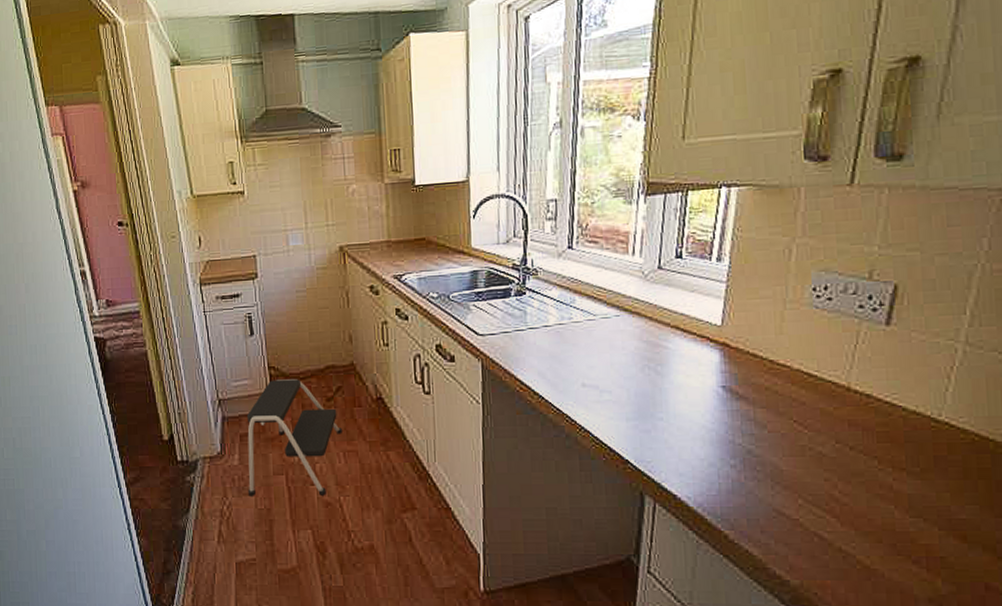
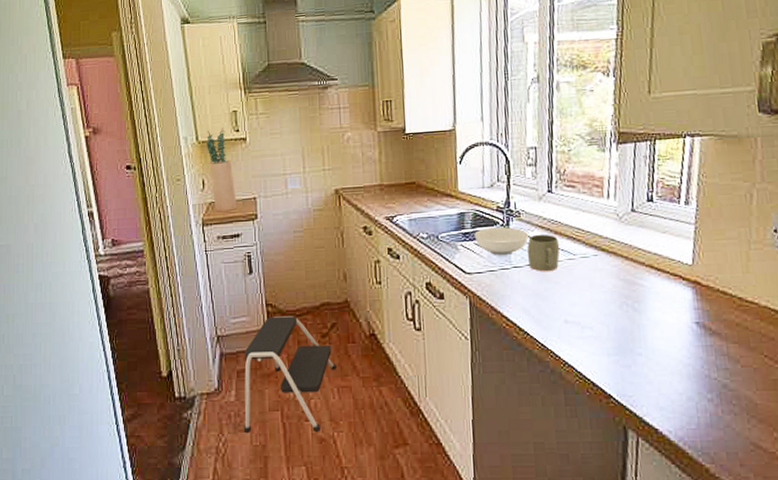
vase: none [202,180,236,272] -> present [207,128,237,213]
bowl: none [487,286,547,316] -> present [474,227,530,255]
mug: none [544,293,580,334] -> present [527,234,560,272]

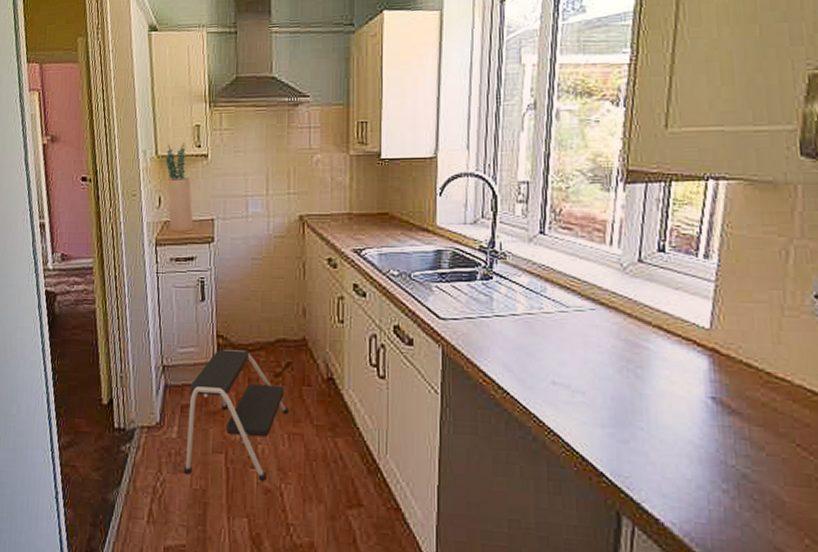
bowl: present [474,227,530,255] -> none [452,270,516,301]
mug: present [527,234,560,272] -> none [512,280,551,324]

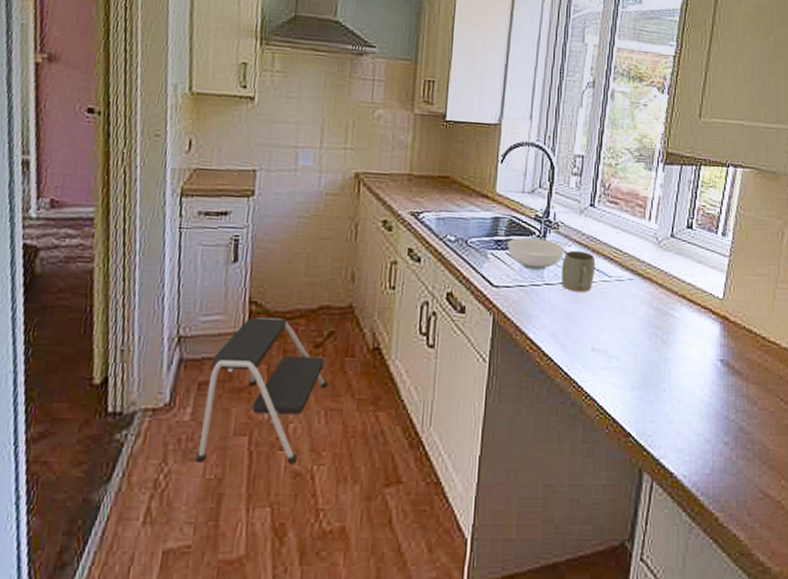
vase: present [166,142,194,233] -> none [200,80,232,184]
bowl: none [452,270,516,301] -> present [507,238,566,270]
mug: none [512,280,551,324] -> present [562,250,596,293]

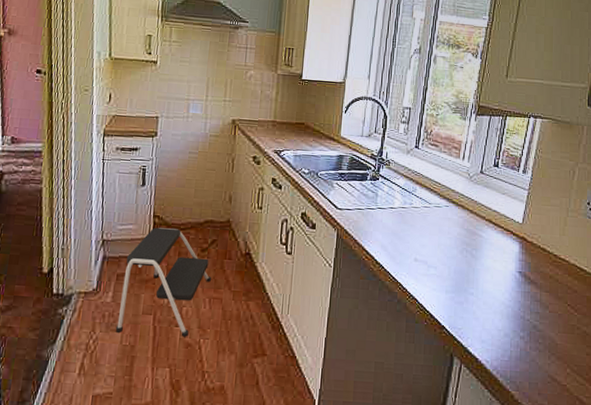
bowl: present [507,238,566,270] -> none [349,171,395,197]
mug: present [562,250,596,293] -> none [391,182,419,216]

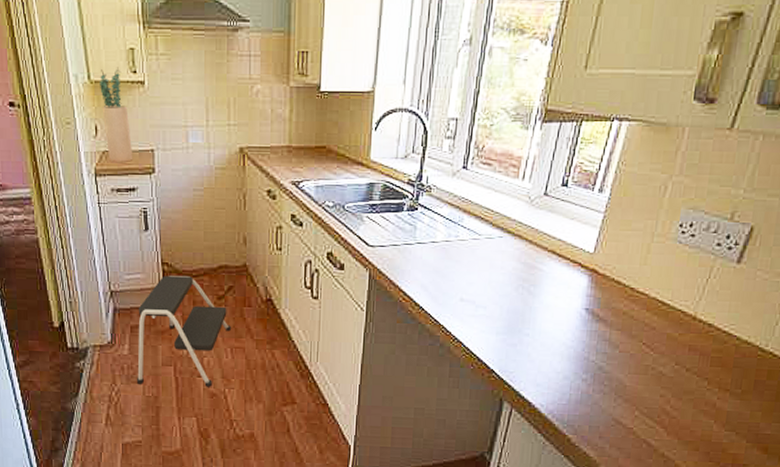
vase: none [117,48,140,127] -> present [100,67,133,163]

